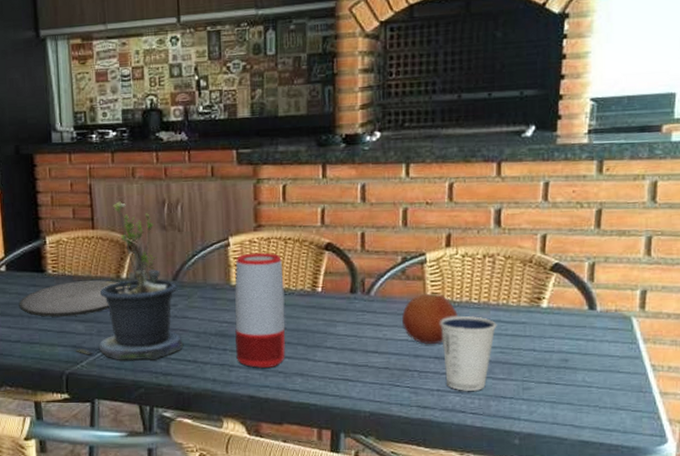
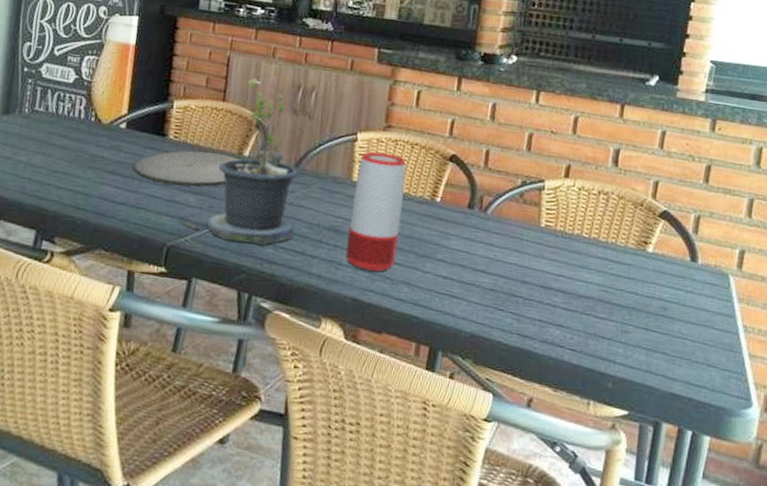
fruit: present [402,293,458,345] -> none [514,220,568,274]
dixie cup: present [440,315,497,391] -> none [549,247,604,327]

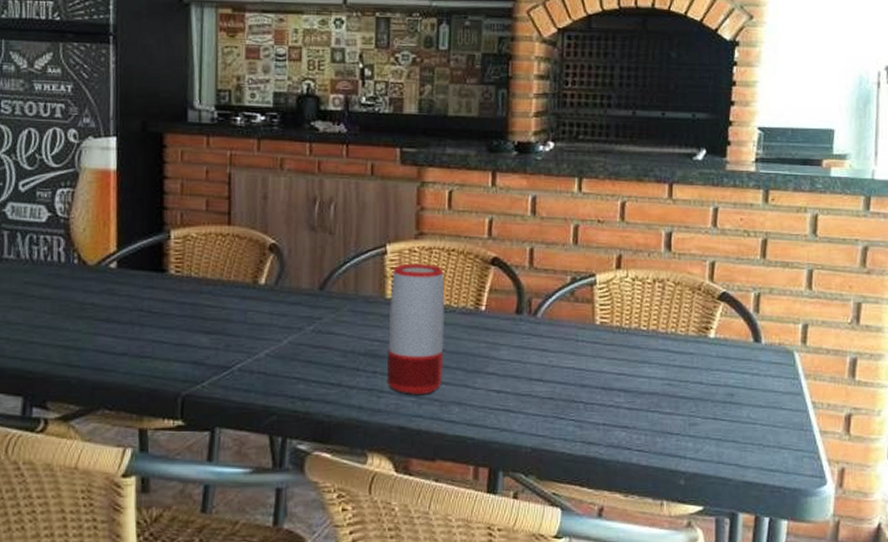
plate: present [132,150,252,187] -> none [129,285,270,326]
potted plant: present [182,77,298,246] -> none [196,194,327,382]

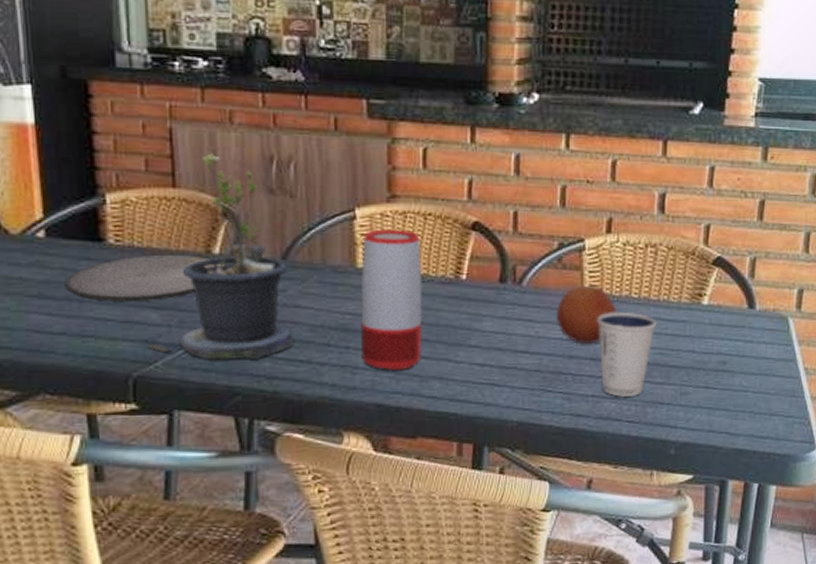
plate: none [129,285,270,326] -> present [64,255,226,301]
potted plant: none [196,194,327,382] -> present [147,152,295,361]
fruit: none [569,317,626,374] -> present [557,285,617,345]
dixie cup: none [608,343,665,426] -> present [597,311,657,397]

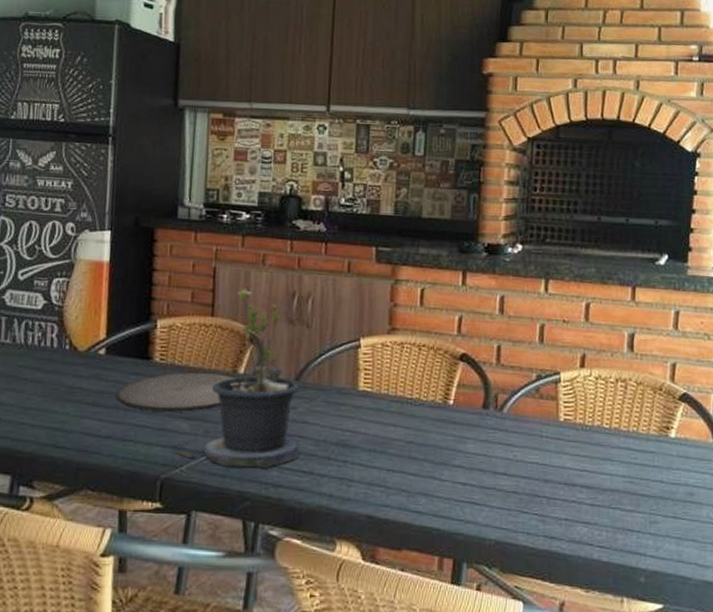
speaker: present [360,229,423,370] -> none [357,357,415,485]
fruit: present [557,285,617,345] -> none [534,414,589,470]
dixie cup: present [597,311,657,397] -> none [571,440,627,522]

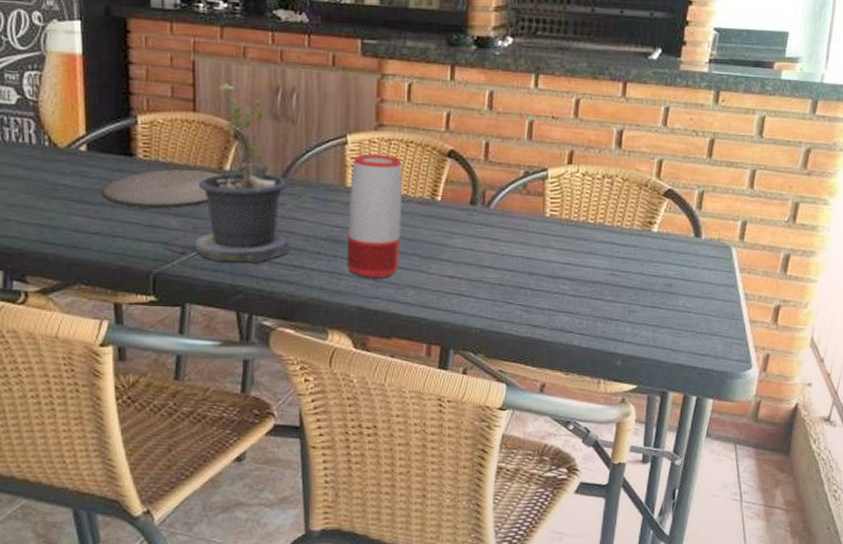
speaker: none [357,357,415,485] -> present [347,153,403,278]

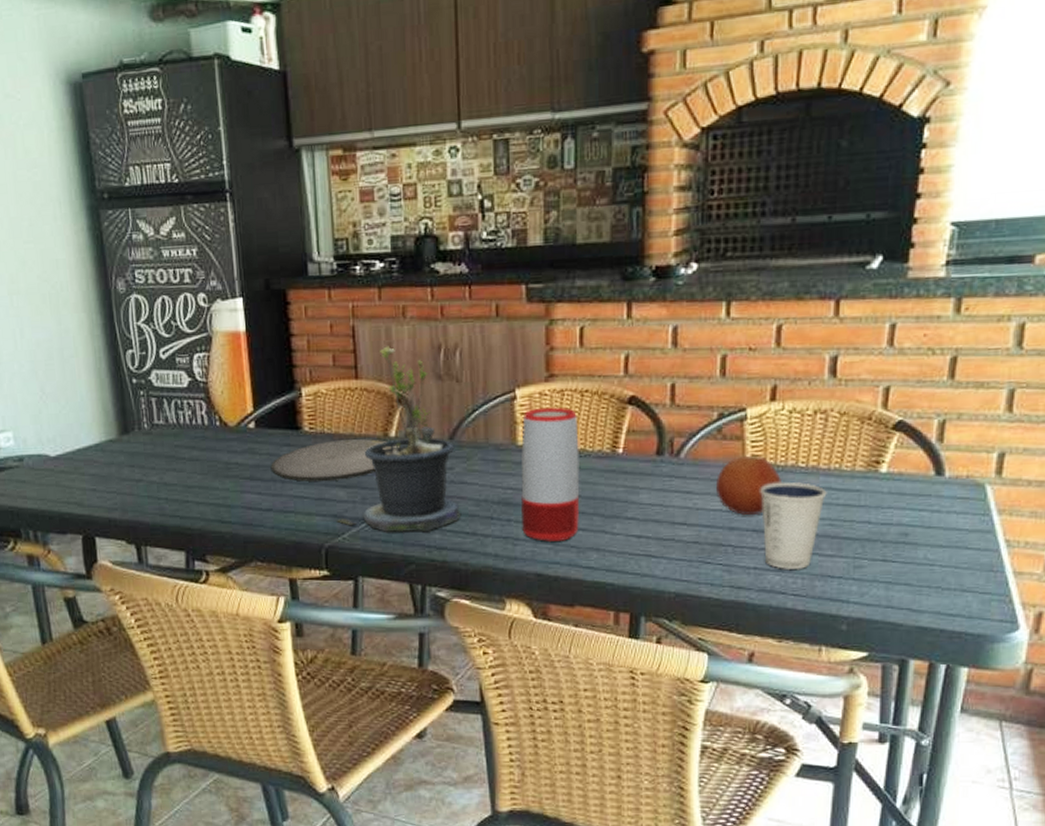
fruit: none [520,210,574,263] -> present [716,455,781,516]
dixie cup: none [556,235,610,311] -> present [760,481,827,569]

